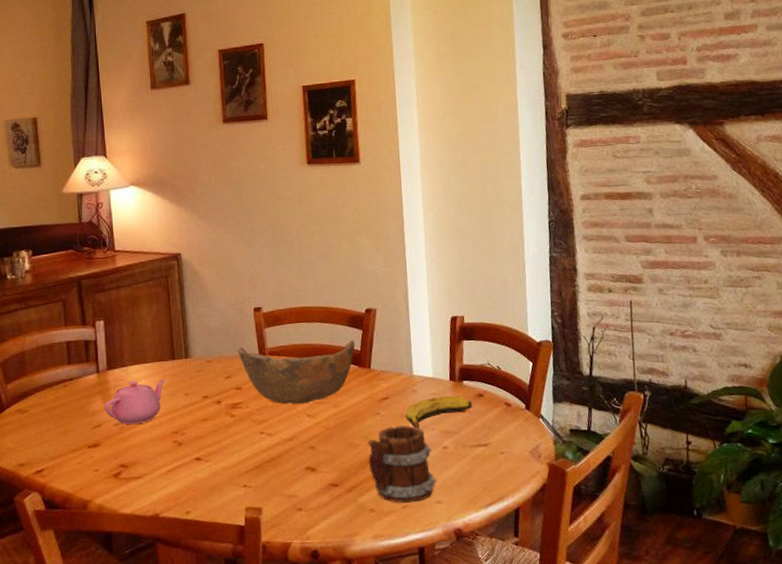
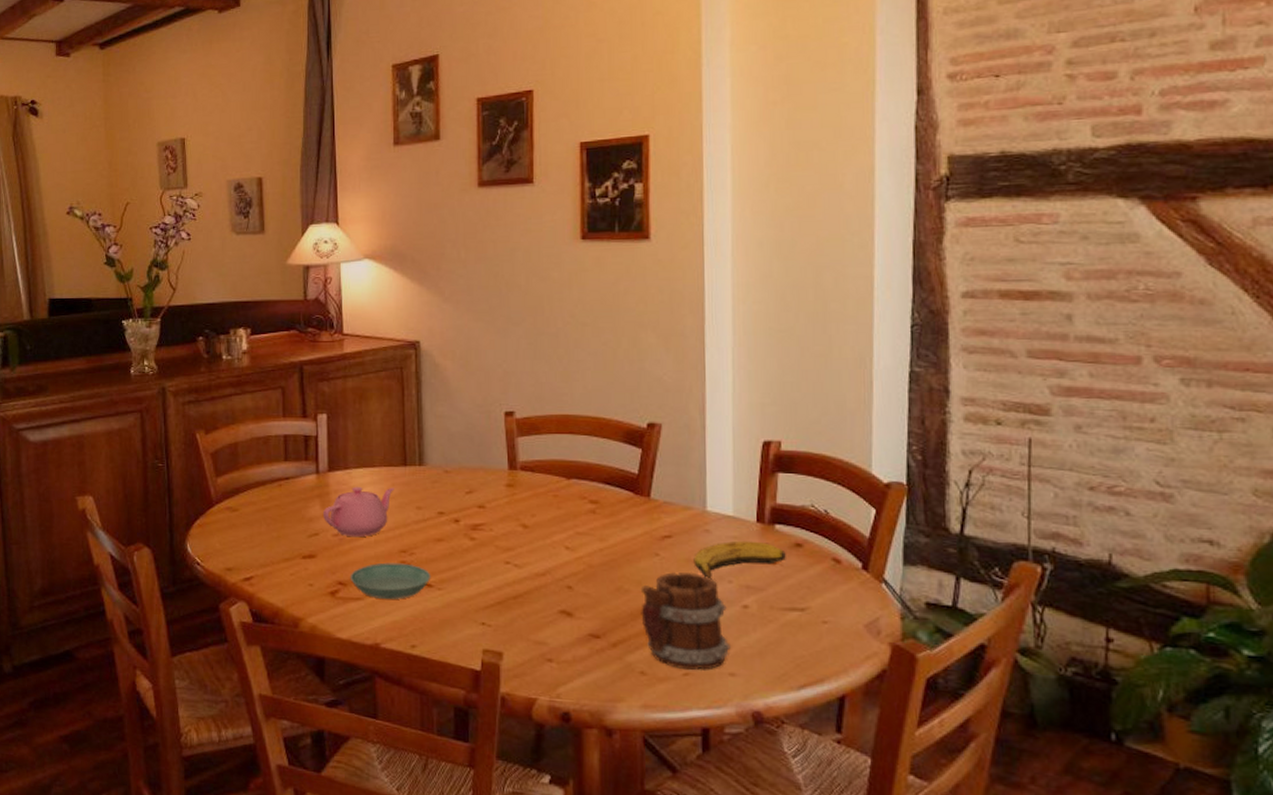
saucer: none [130,442,200,475] -> present [350,563,431,599]
bowl: present [238,341,355,404] -> none [483,458,632,533]

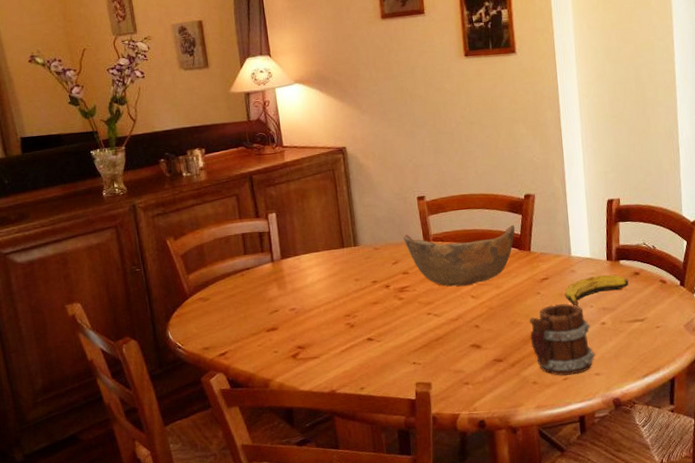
teapot: present [323,486,394,537] -> none [280,267,336,309]
saucer: present [350,563,431,599] -> none [306,325,371,355]
bowl: none [483,458,632,533] -> present [403,225,515,287]

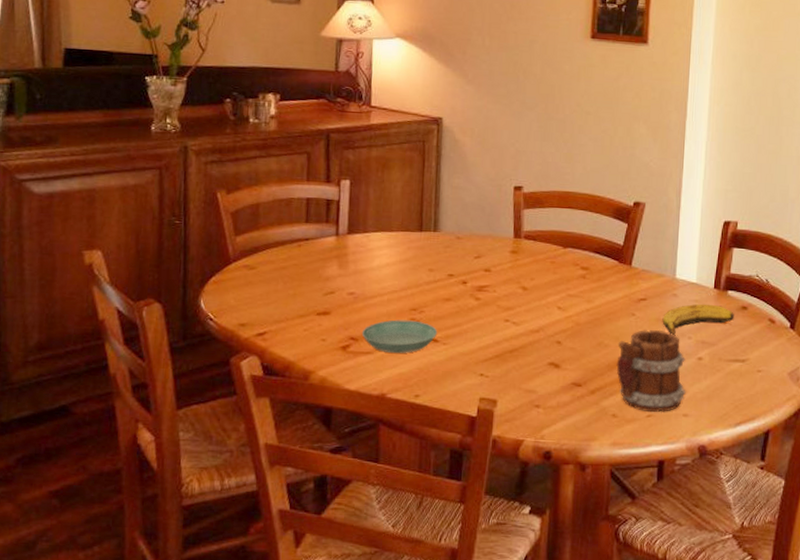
saucer: none [306,325,371,355] -> present [361,320,438,353]
bowl: present [403,225,515,287] -> none [491,226,618,295]

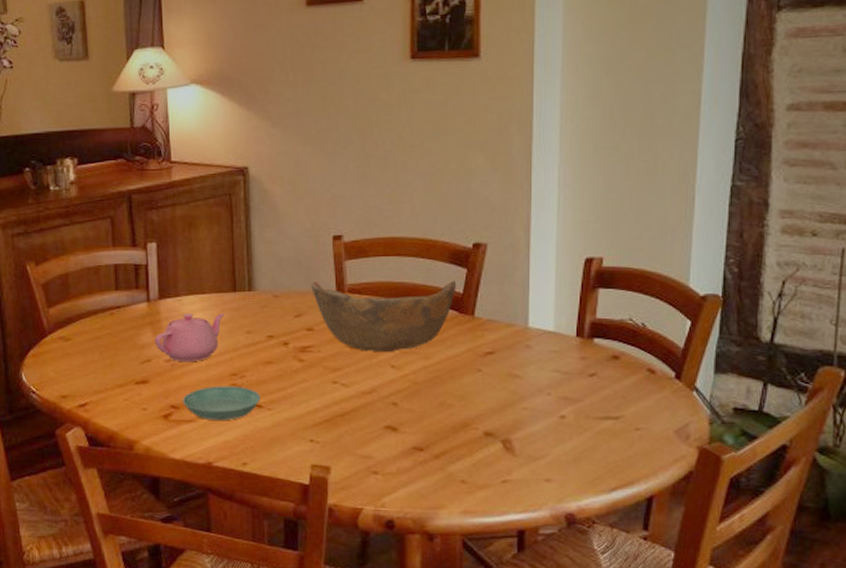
teapot: none [340,248,410,296] -> present [155,313,225,361]
bowl: none [491,226,618,295] -> present [311,281,457,353]
mug: present [616,329,686,413] -> none [463,386,547,478]
banana: present [662,303,734,336] -> none [514,355,603,393]

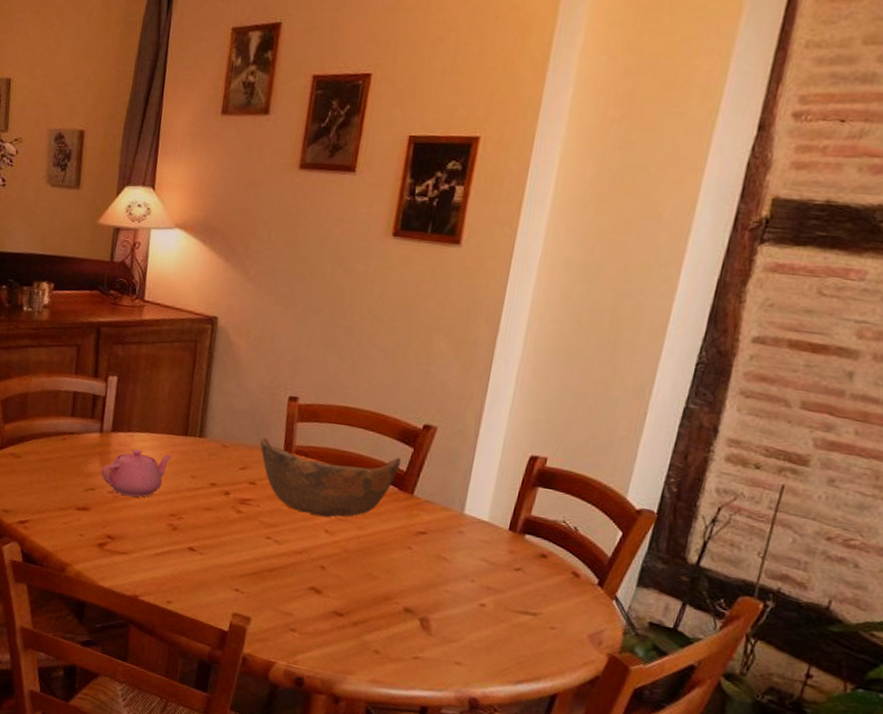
saucer: present [182,386,261,420] -> none [118,523,195,559]

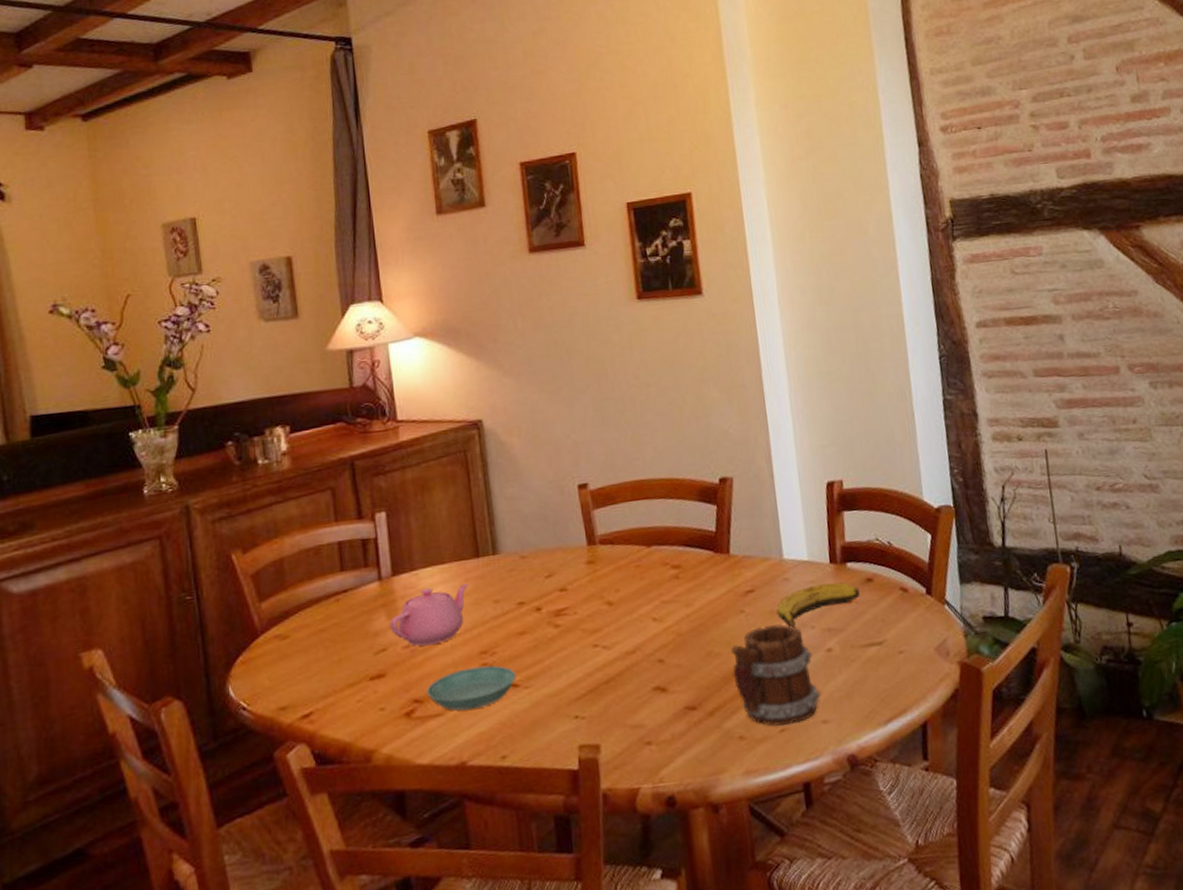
saucer: none [118,523,195,559] -> present [426,665,517,711]
bowl: present [260,437,402,518] -> none [560,519,709,607]
mug: none [383,565,465,657] -> present [730,623,821,727]
banana: none [442,544,530,577] -> present [776,582,860,629]

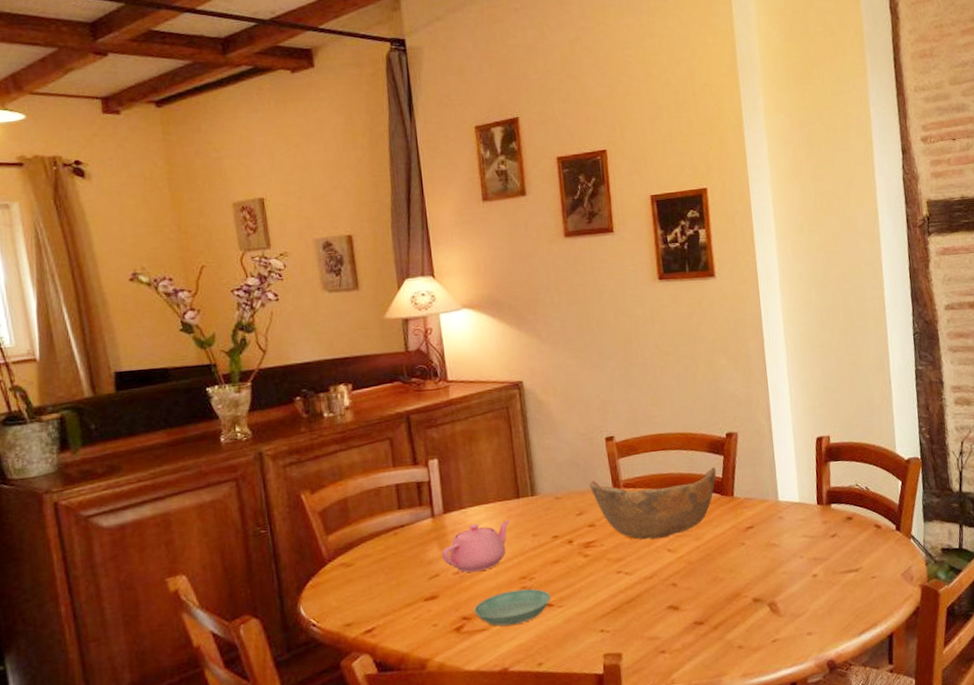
bowl: none [560,519,709,607] -> present [589,467,717,540]
mug: present [730,623,821,727] -> none [732,554,807,638]
banana: present [776,582,860,629] -> none [772,520,841,558]

